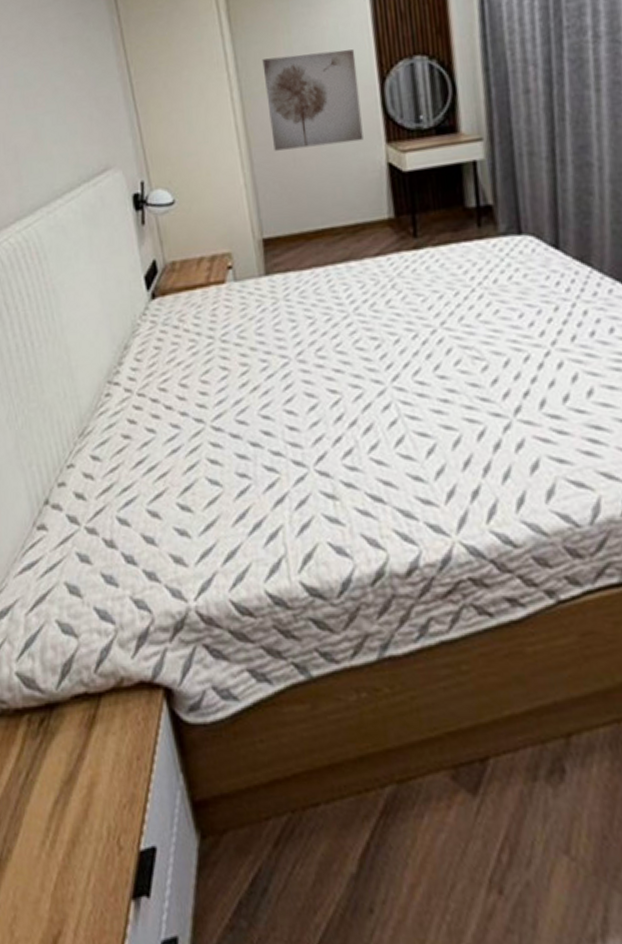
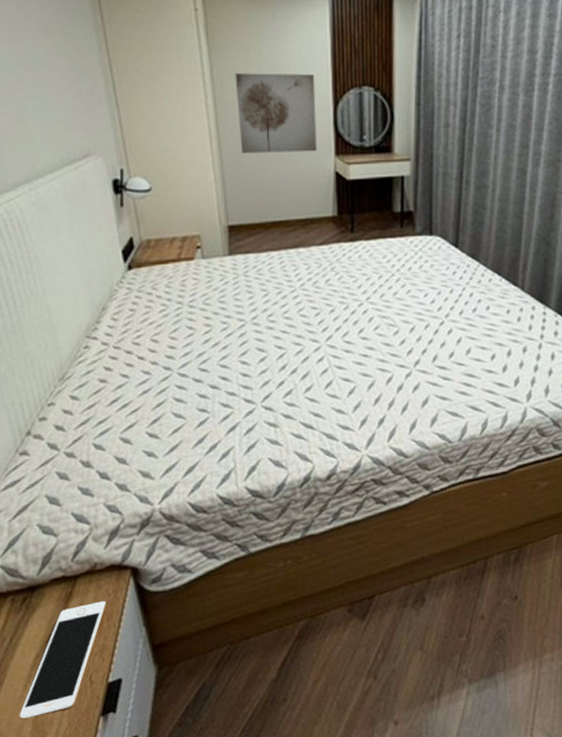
cell phone: none [36,731,135,890] -> present [19,601,106,719]

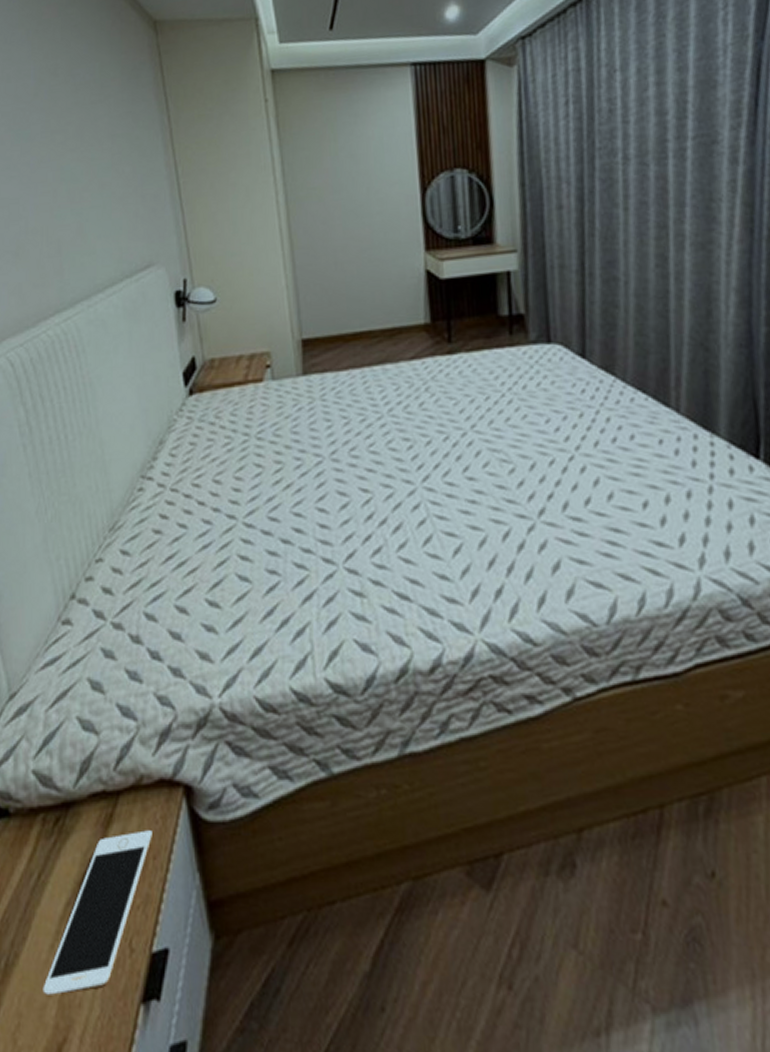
wall art: present [235,73,317,153] -> none [308,159,403,254]

